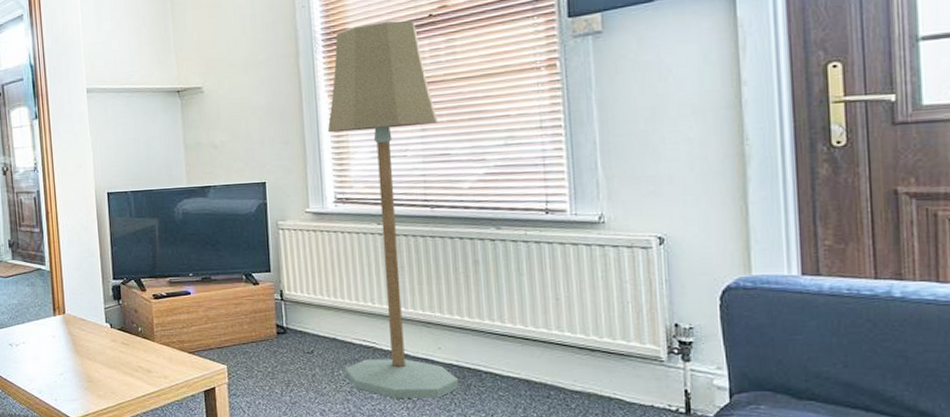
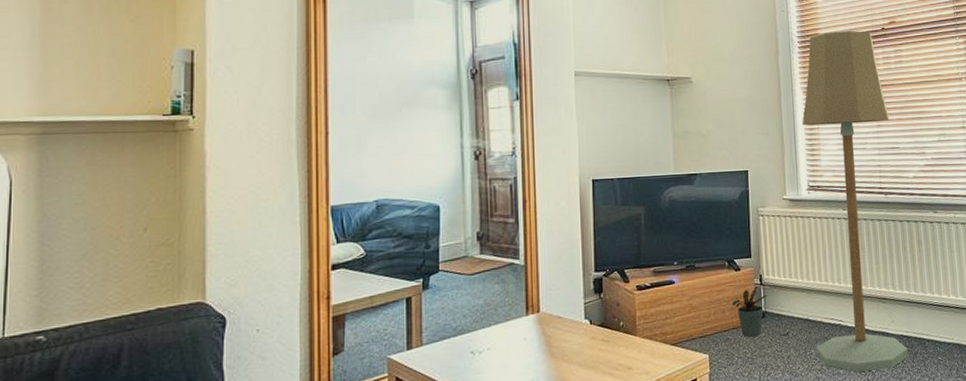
potted plant: none [251,300,290,351] -> present [732,285,768,337]

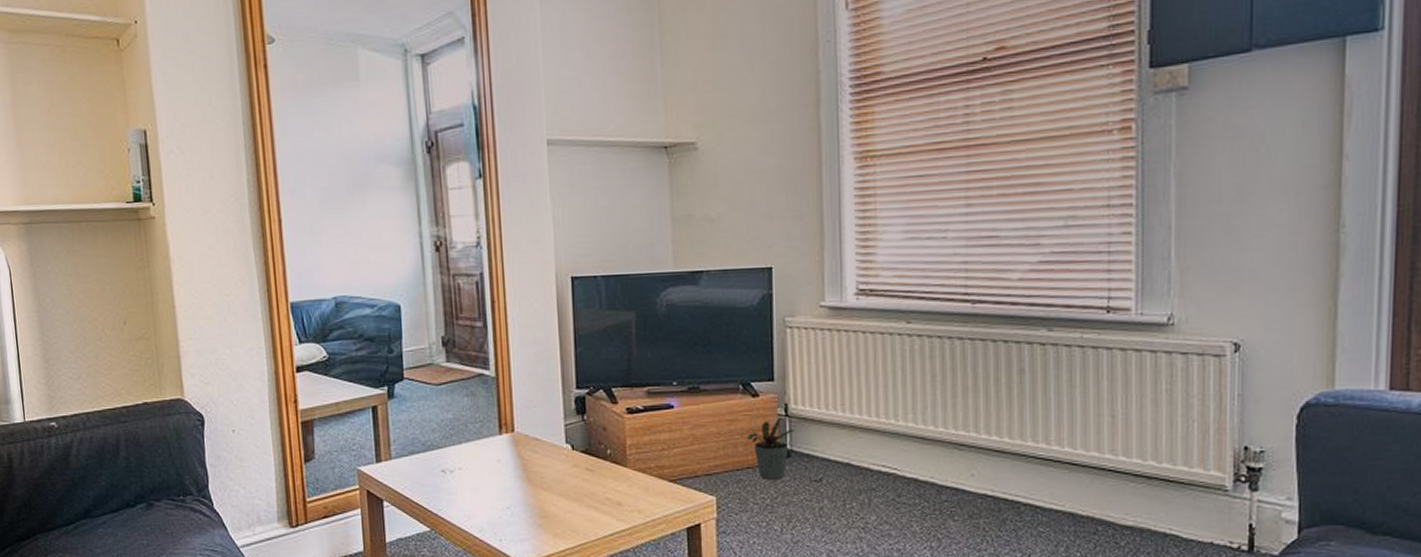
floor lamp: present [802,31,909,372] -> none [851,64,994,536]

